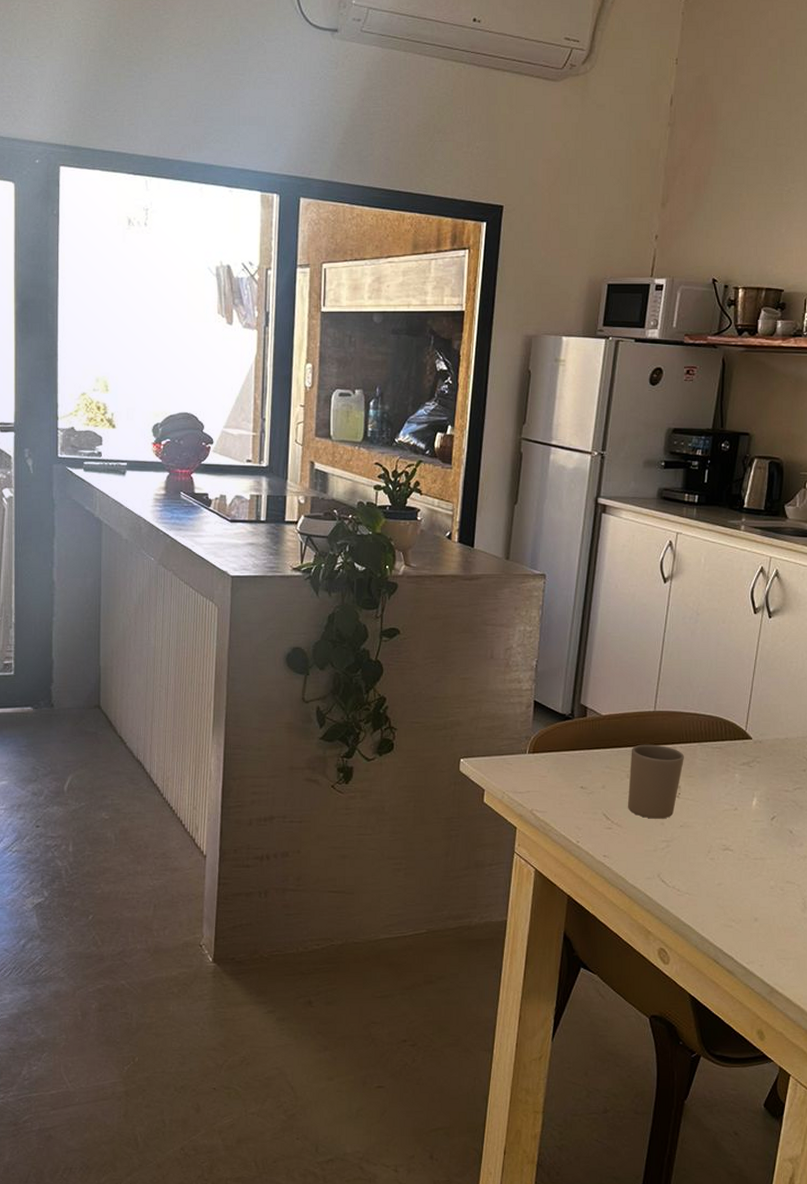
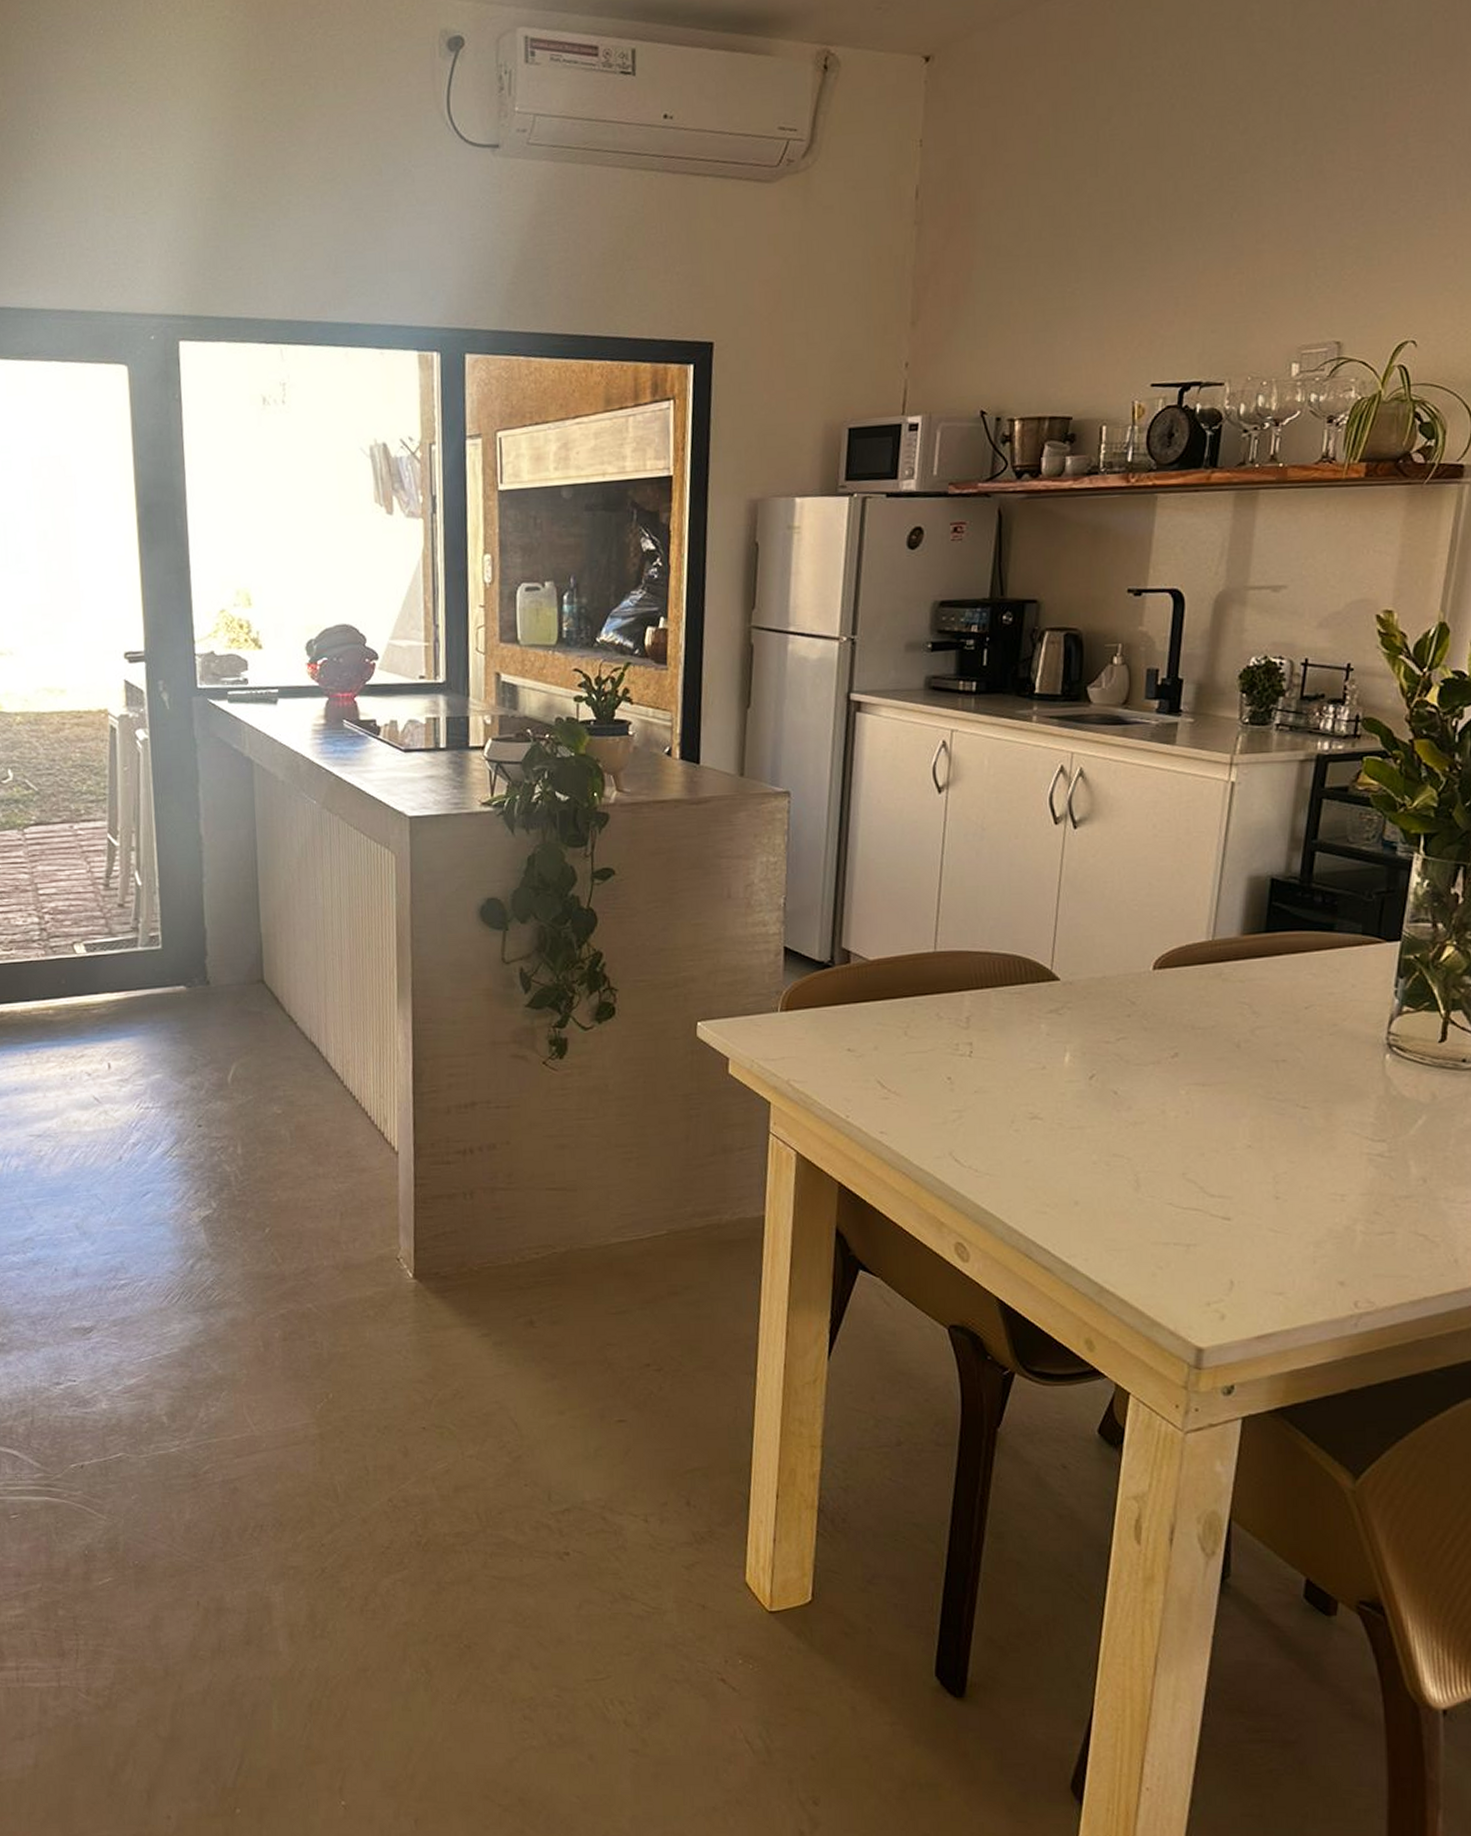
mug: present [627,744,684,819] -> none [906,992,975,1085]

